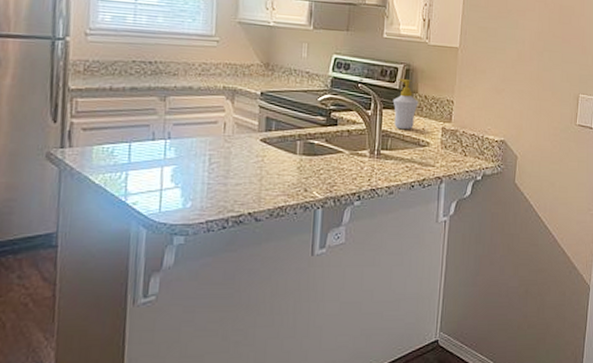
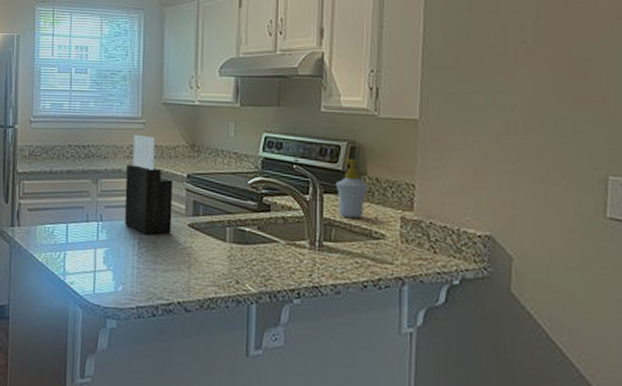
knife block: none [195,52,247,151] -> present [124,135,174,235]

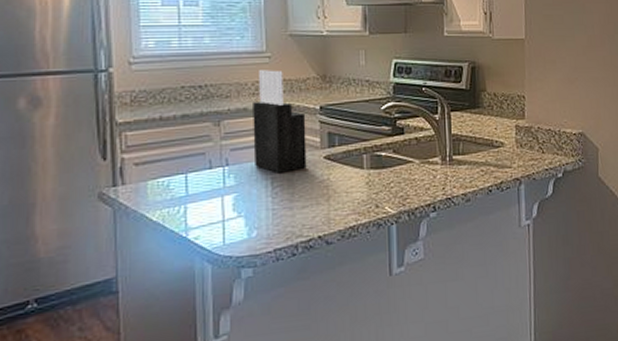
soap bottle: present [335,157,368,219] -> none [460,77,488,132]

